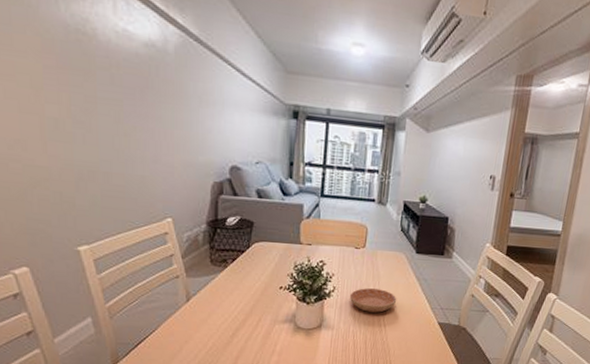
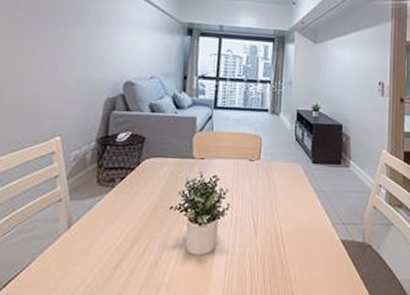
saucer: present [349,288,397,313] -> none [244,204,296,232]

